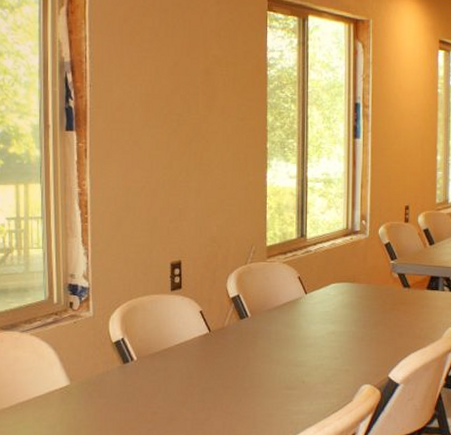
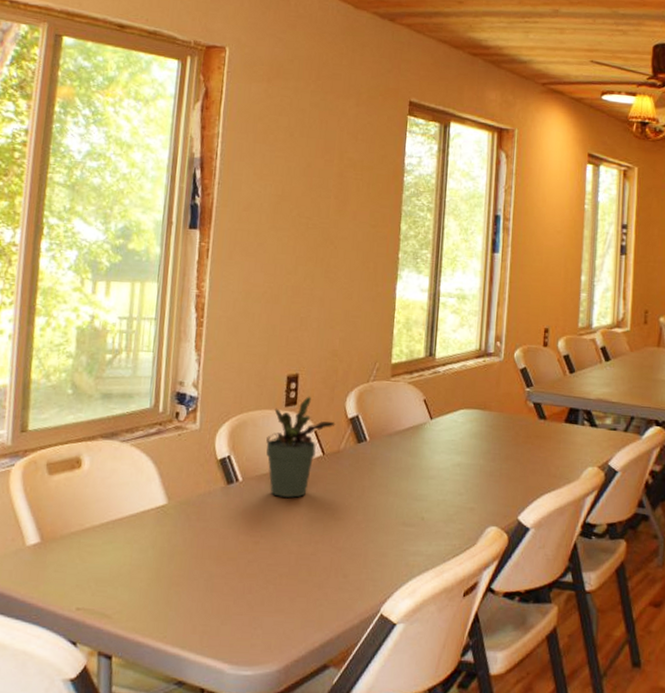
potted plant: none [156,280,219,373] -> present [266,396,336,499]

